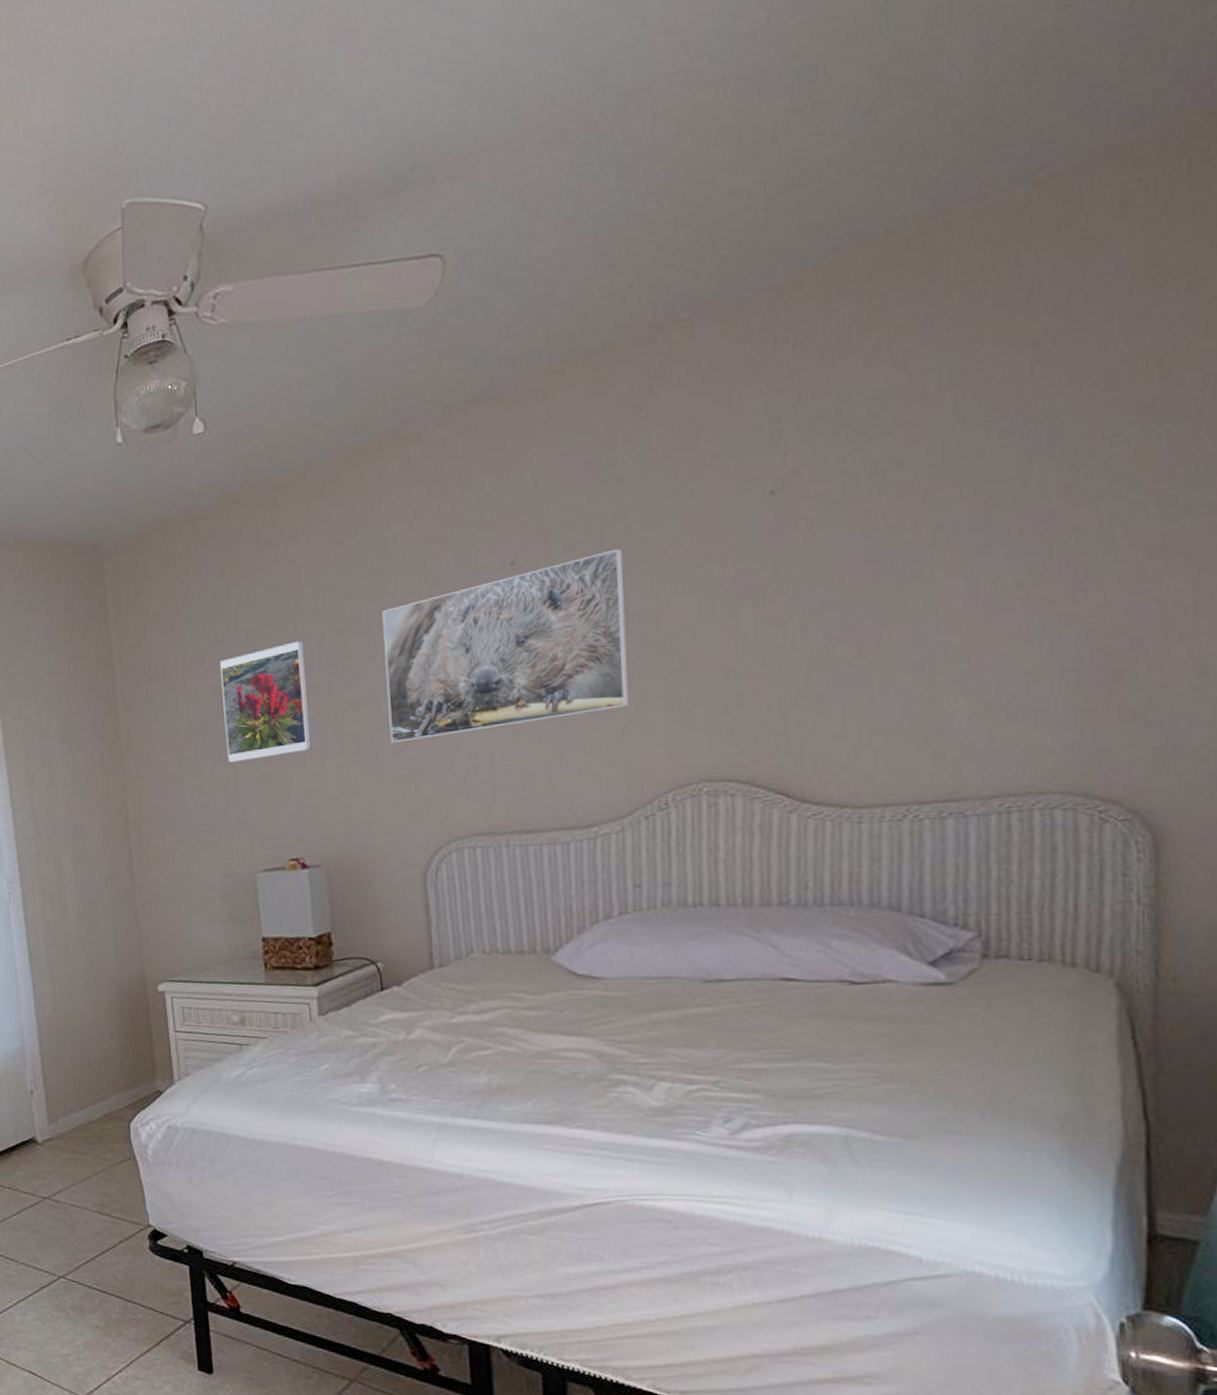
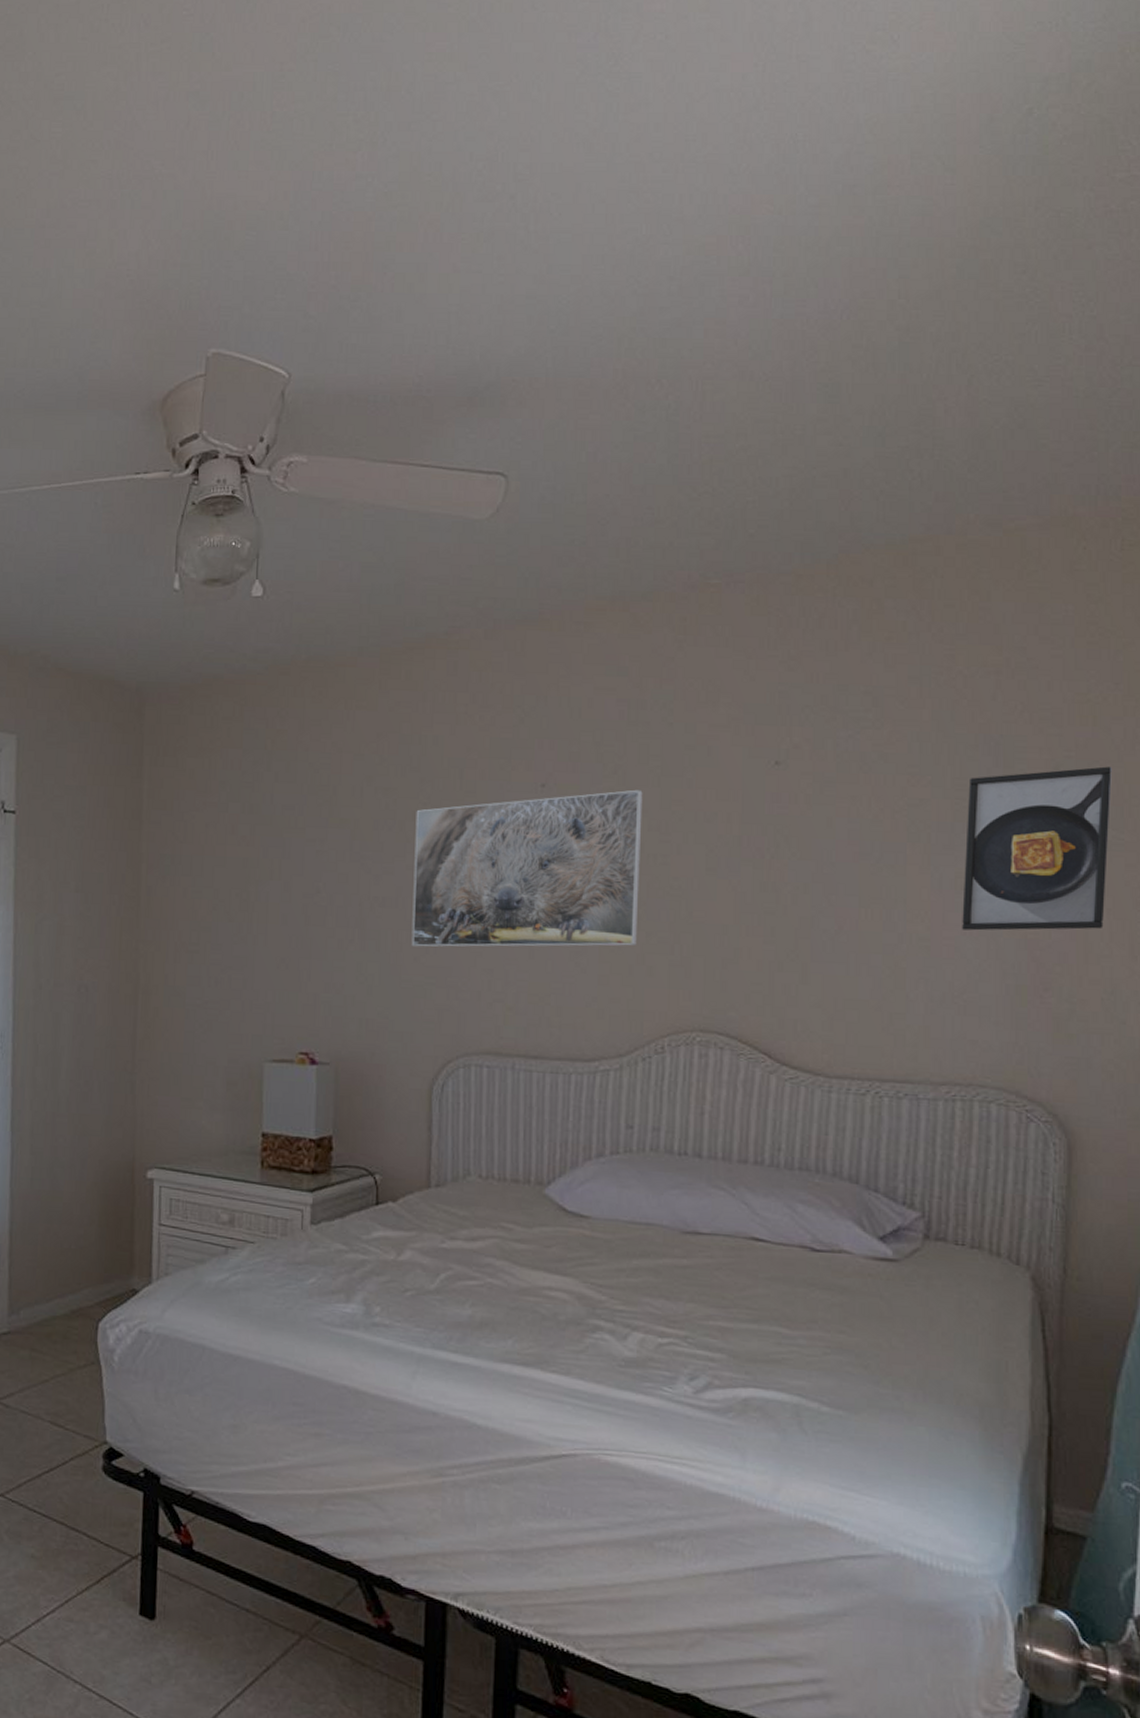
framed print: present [219,640,311,763] -> none [247,826,337,942]
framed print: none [1005,421,1190,632] -> present [962,766,1112,931]

